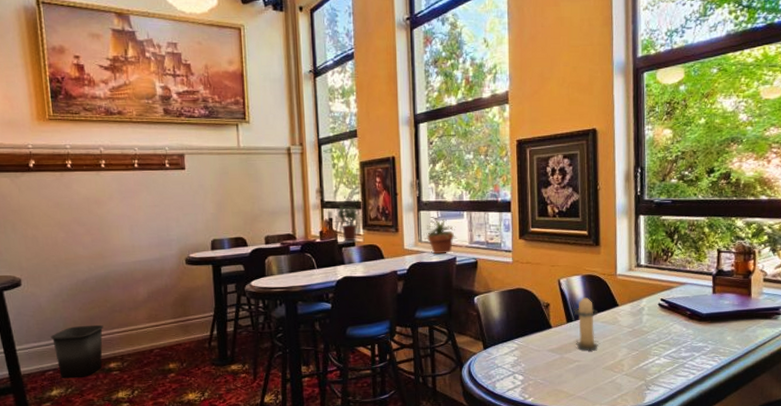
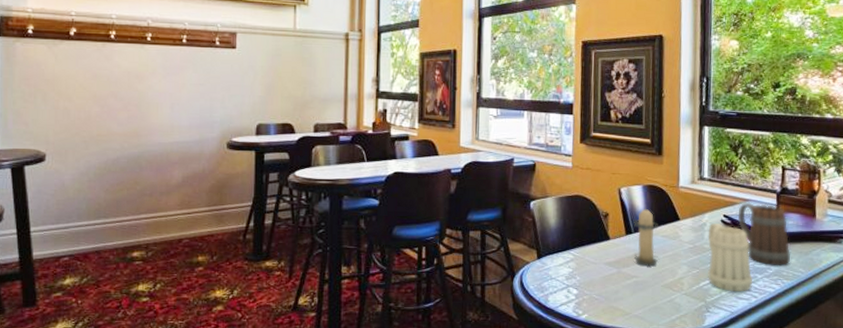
waste bin: present [51,324,104,379] -> none [71,208,130,267]
potted plant: present [336,205,358,241] -> none [392,96,414,134]
potted plant: present [425,218,456,255] -> none [482,116,515,154]
beer mug: none [646,307,690,371] -> present [708,223,752,292]
beer mug: none [674,285,727,344] -> present [737,202,790,265]

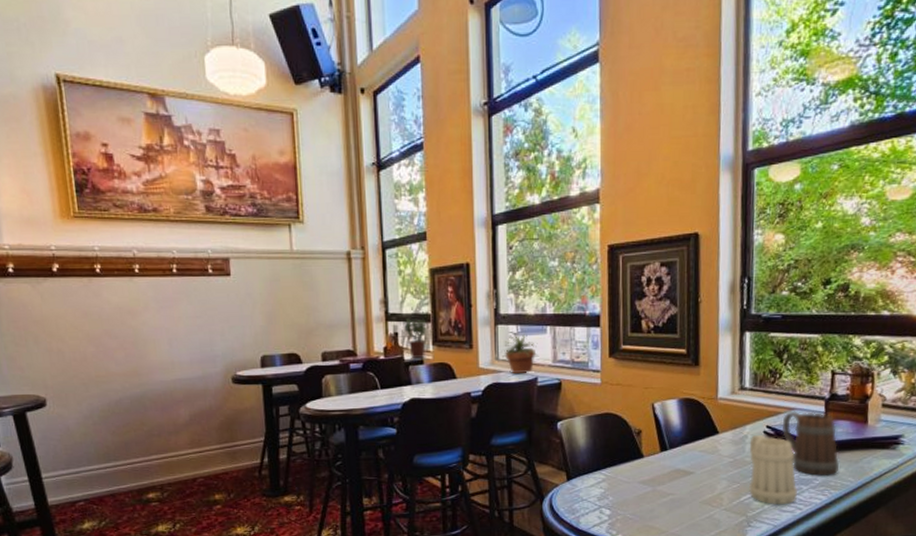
potted plant: none [392,96,414,134] -> present [403,317,427,358]
potted plant: none [482,116,515,154] -> present [503,333,538,375]
candle: present [634,206,658,266] -> none [669,420,696,482]

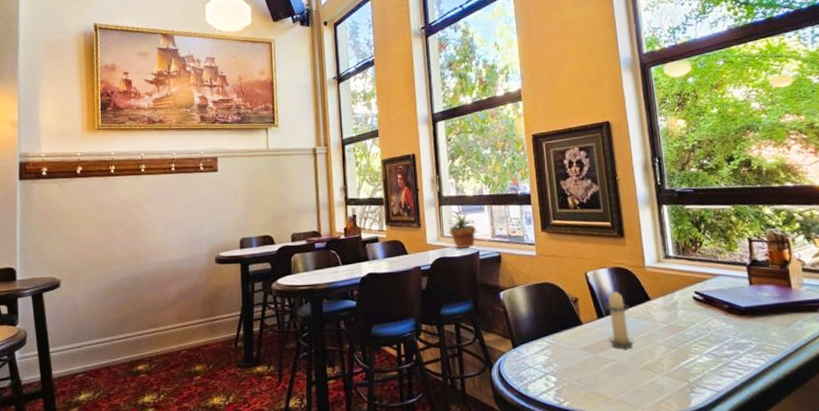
potted plant: present [403,317,427,358] -> none [360,201,381,237]
candle: none [669,420,696,482] -> present [604,288,634,348]
beer mug: present [749,435,797,505] -> none [681,301,735,371]
beer mug: present [781,411,839,476] -> none [709,277,771,340]

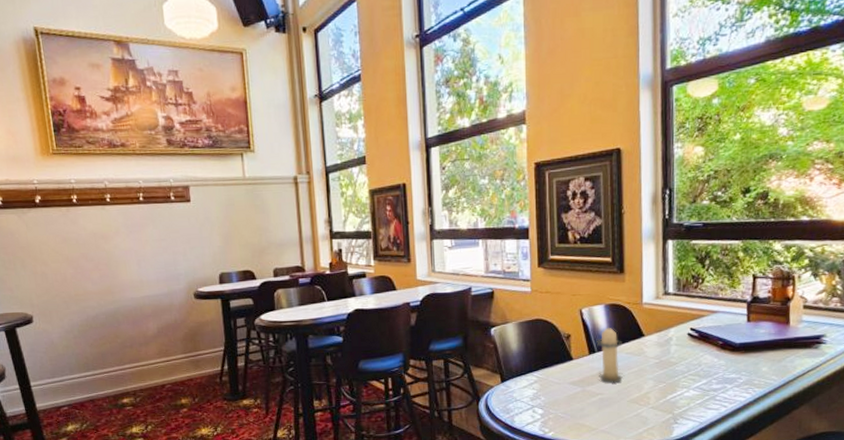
potted plant: present [447,212,478,249] -> none [438,246,471,285]

